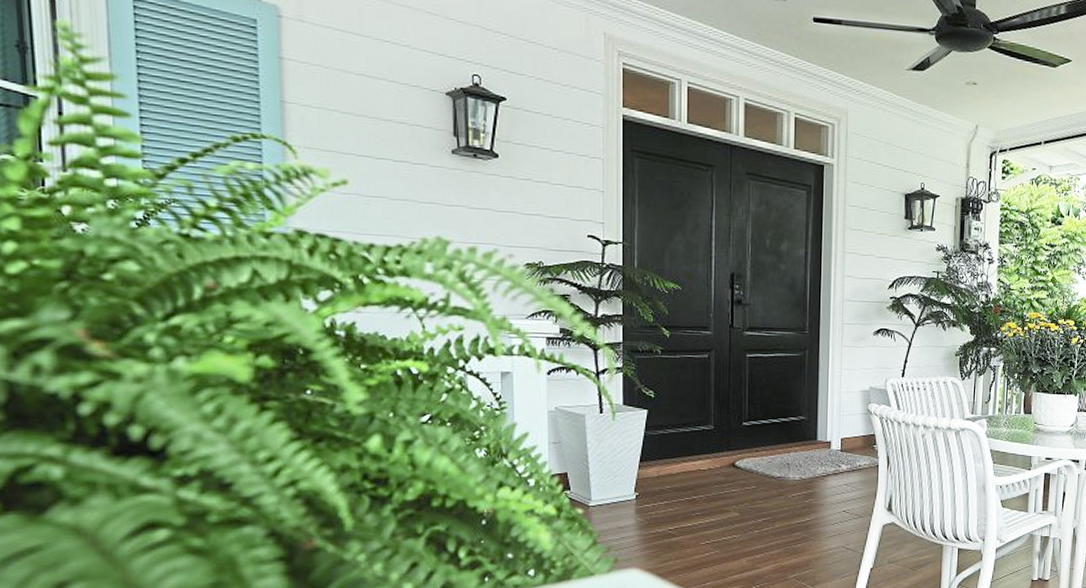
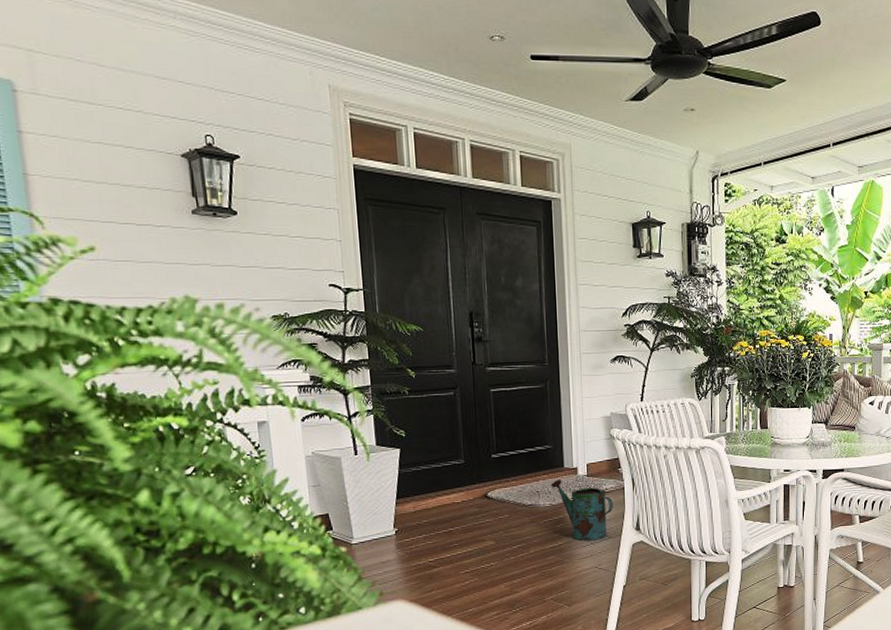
watering can: none [802,453,866,519] -> present [551,479,613,541]

